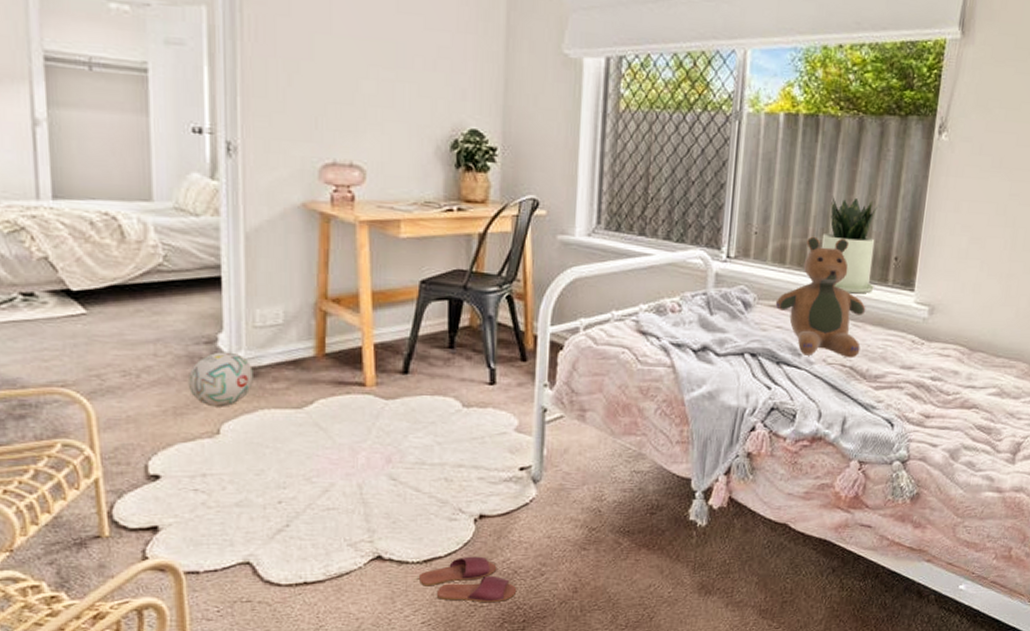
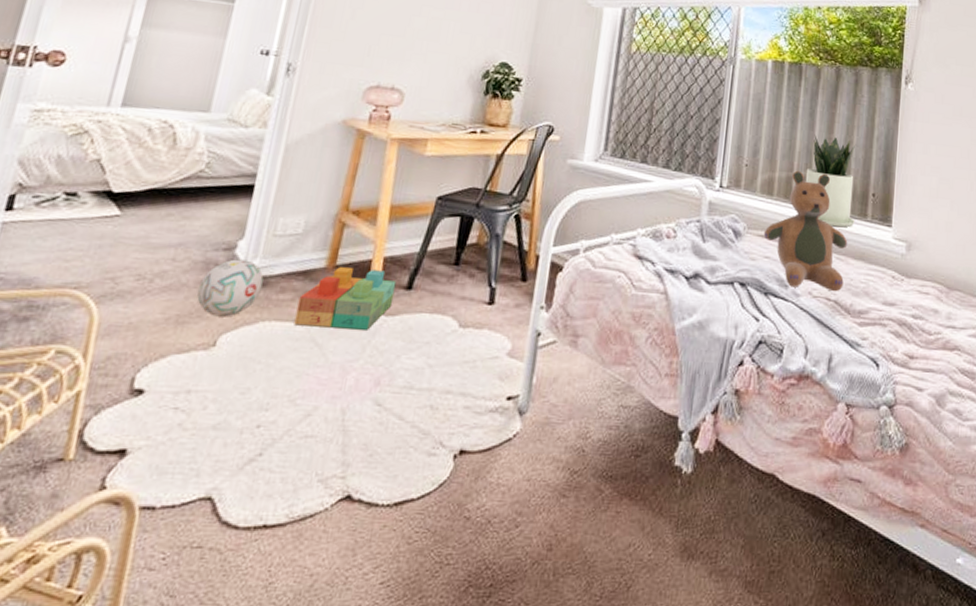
toy blocks: none [294,355,391,413] -> present [294,267,397,330]
slippers: present [419,556,517,603] -> none [386,500,489,560]

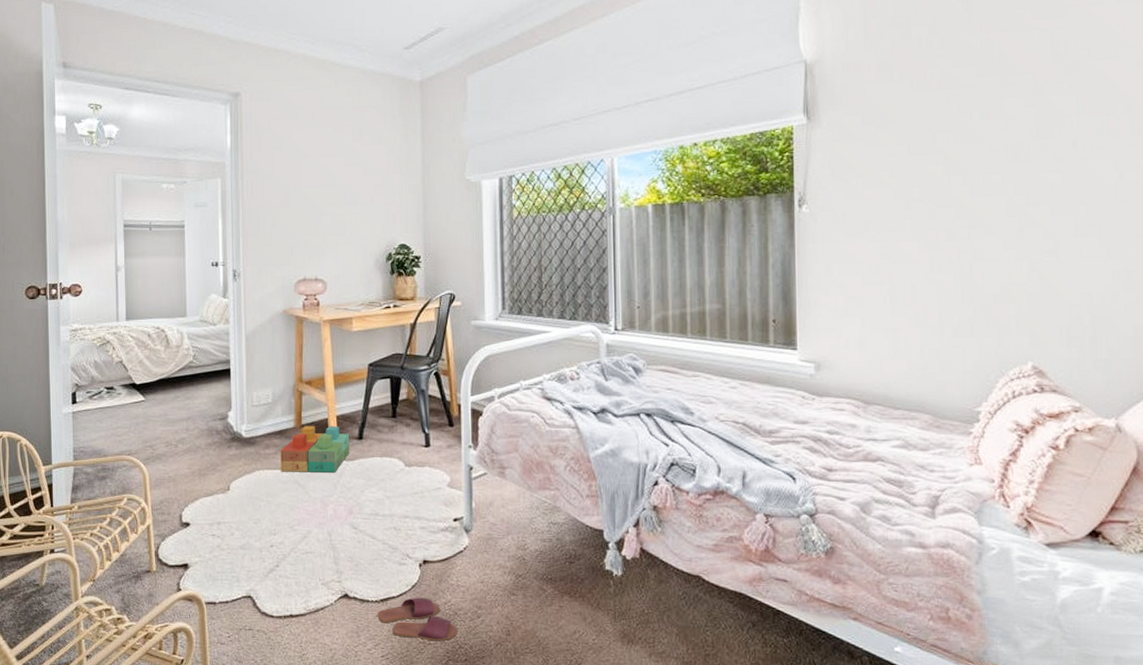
ball: present [196,259,264,317] -> none [208,426,252,469]
slippers: none [386,500,489,560] -> present [378,597,458,641]
teddy bear: present [763,170,848,292] -> none [663,306,751,415]
planter: present [805,134,856,228] -> none [699,269,757,355]

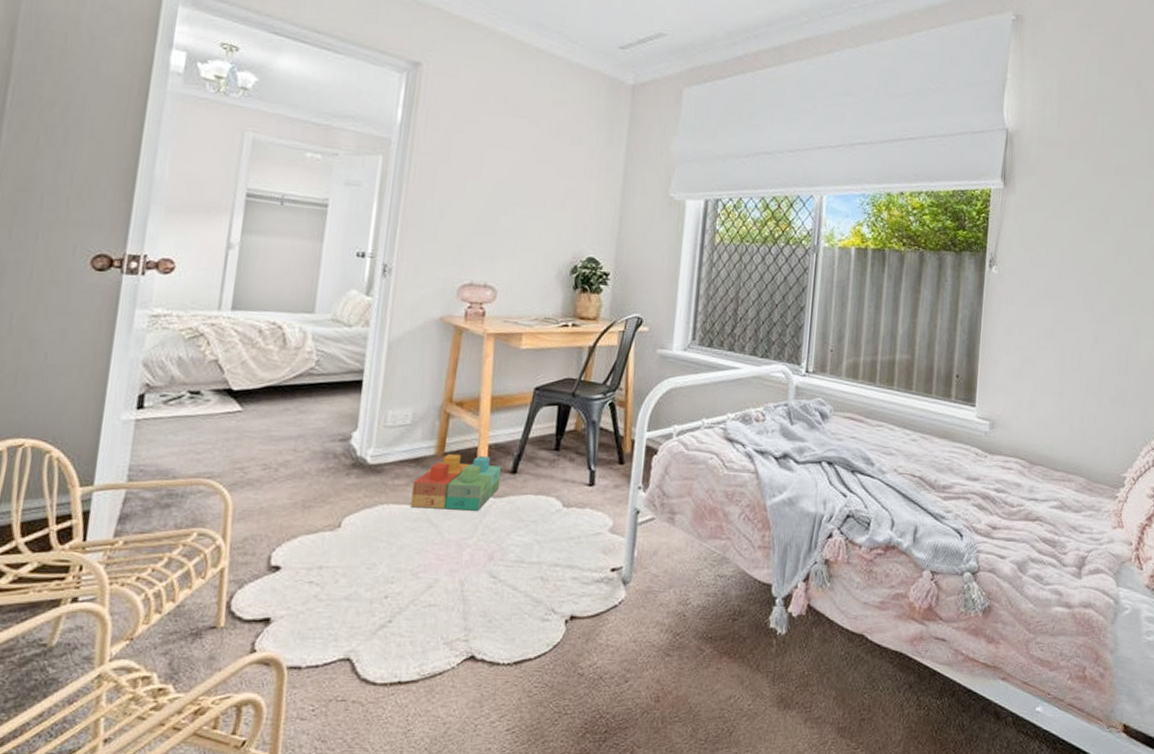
slippers: present [378,597,458,641] -> none [508,659,601,711]

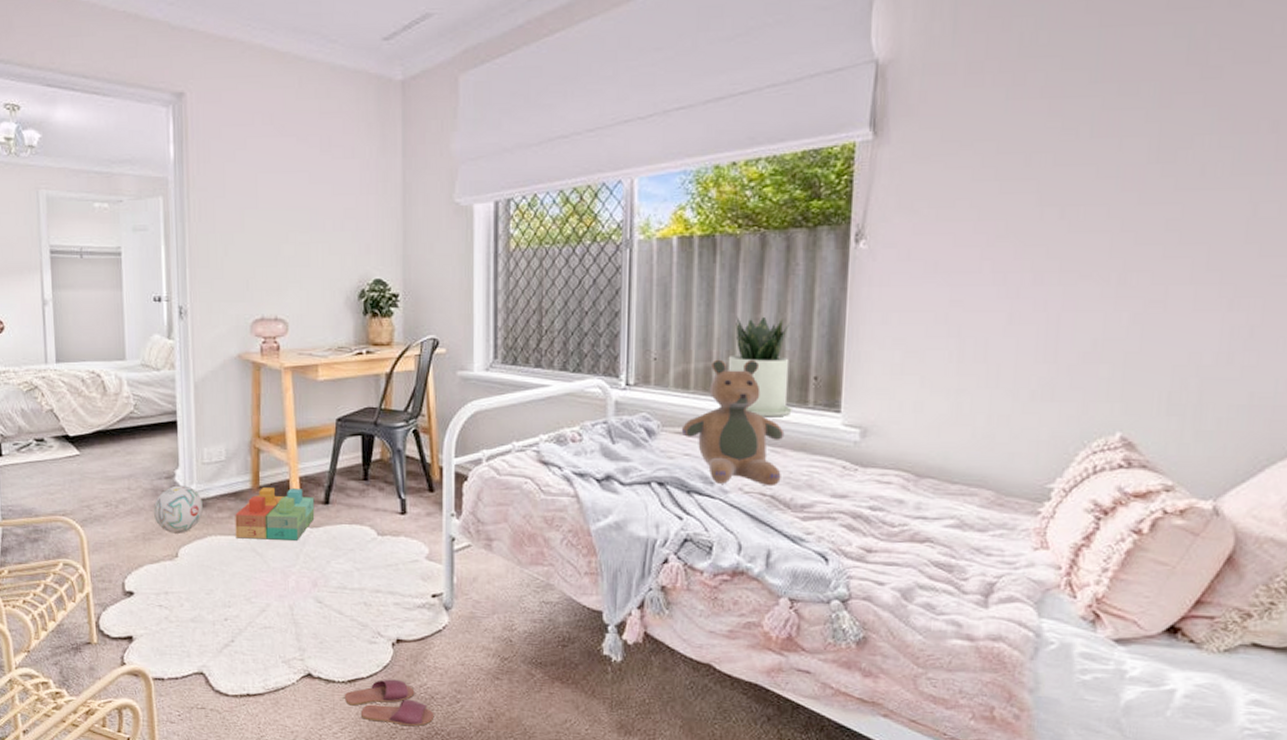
ball: none [319,449,379,501] -> present [153,485,203,534]
slippers: none [508,659,601,711] -> present [345,679,435,727]
teddy bear: none [849,354,932,469] -> present [681,359,785,487]
planter: none [889,319,940,408] -> present [727,316,794,417]

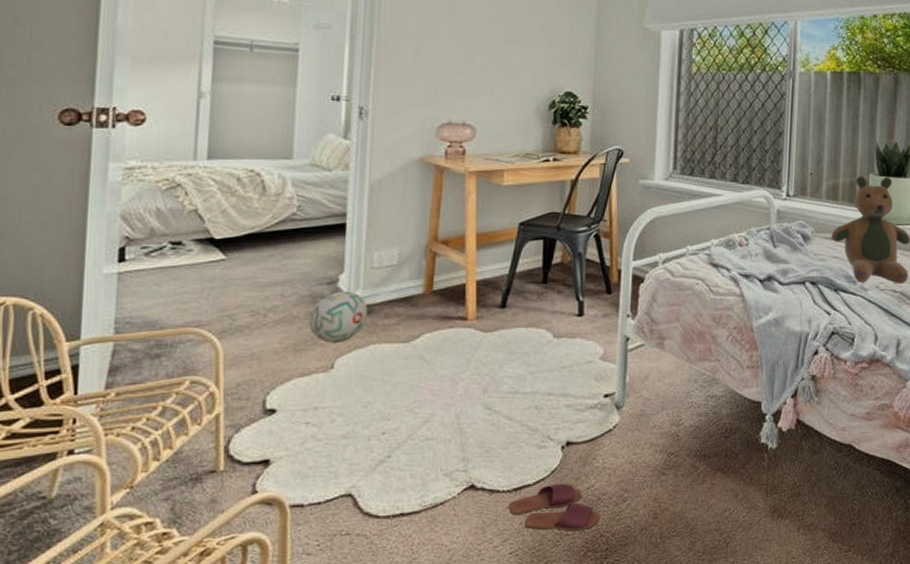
toy blocks: present [235,488,315,541] -> none [402,292,491,346]

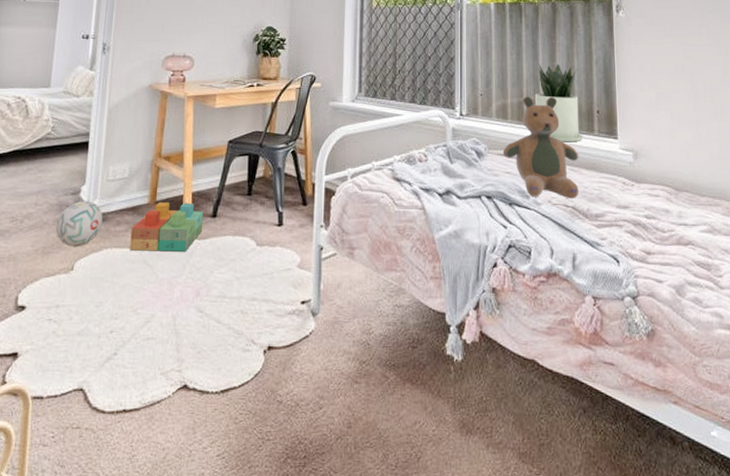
toy blocks: none [402,292,491,346] -> present [129,202,204,252]
slippers: present [509,483,600,531] -> none [217,387,299,437]

